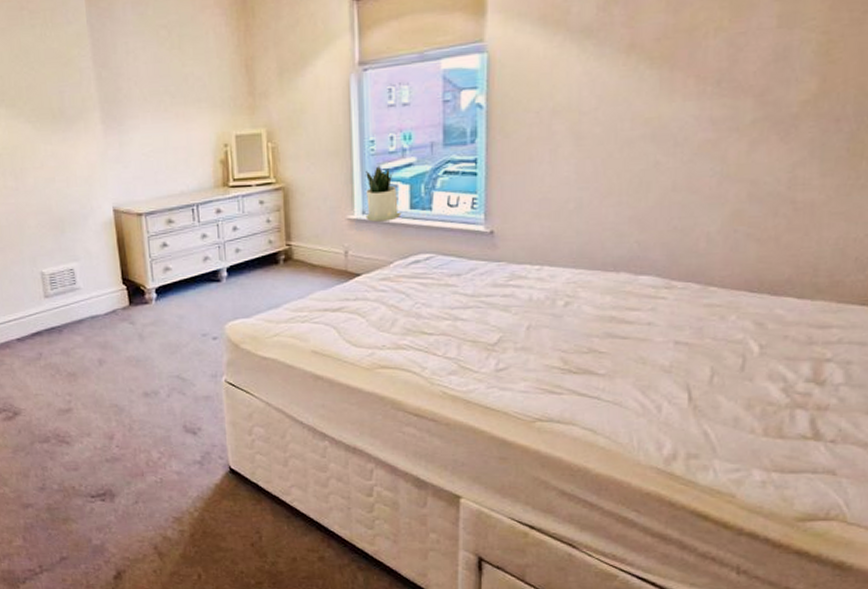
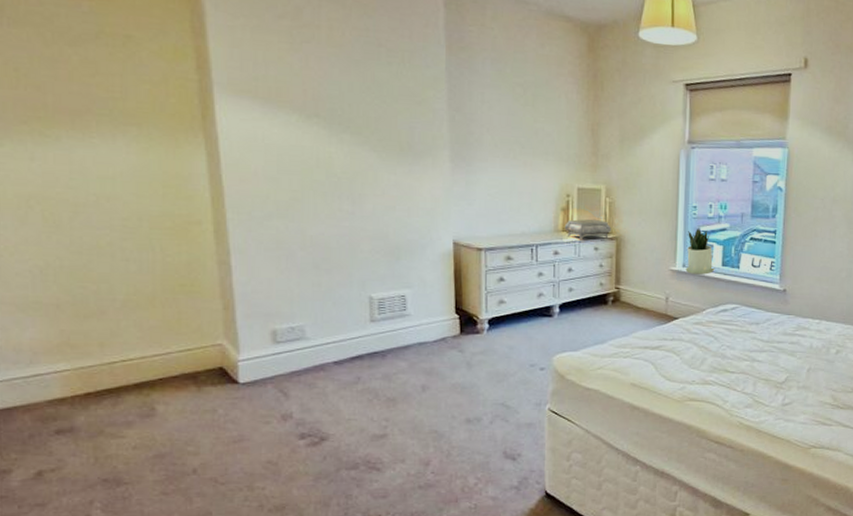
jewelry box: none [224,168,277,194] -> present [564,219,612,240]

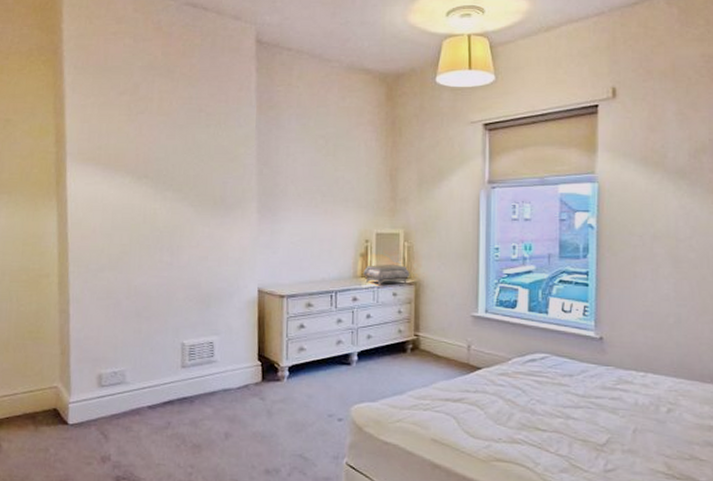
planter: present [685,228,715,276] -> none [488,271,521,322]

